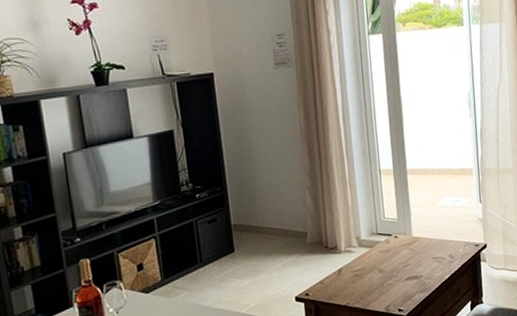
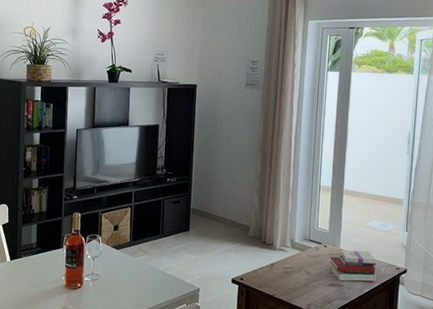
books: none [402,233,457,272] -> present [329,250,377,282]

